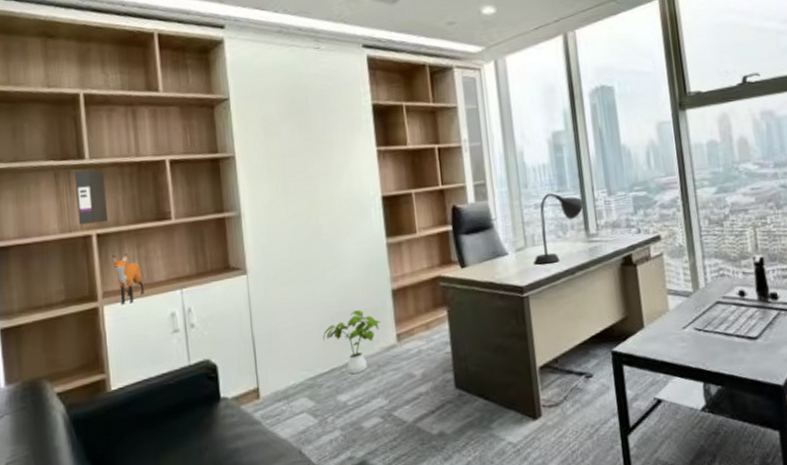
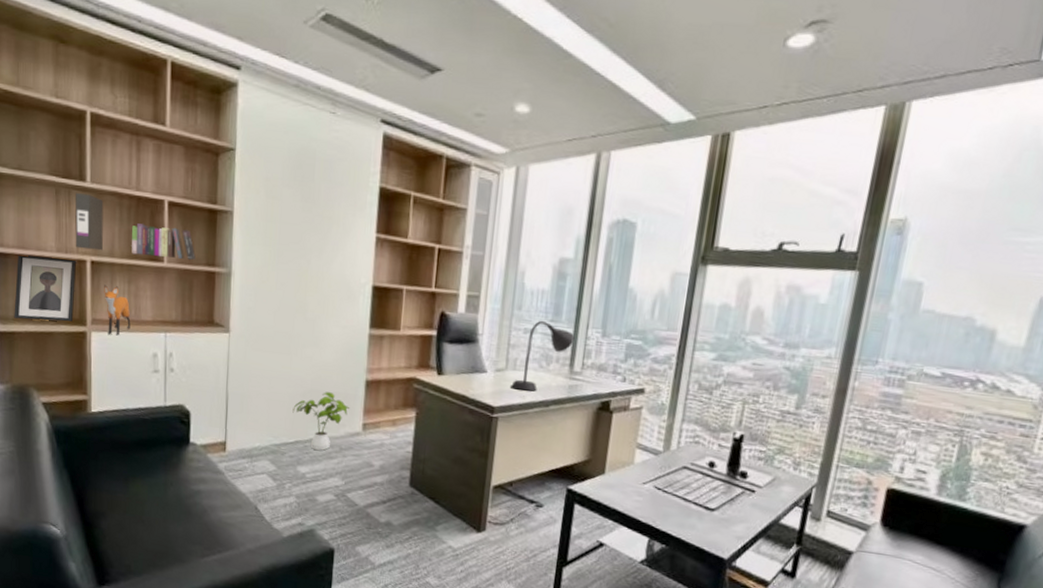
picture frame: none [19,236,84,311] -> present [14,253,77,322]
books: none [136,183,203,219] -> present [132,223,196,261]

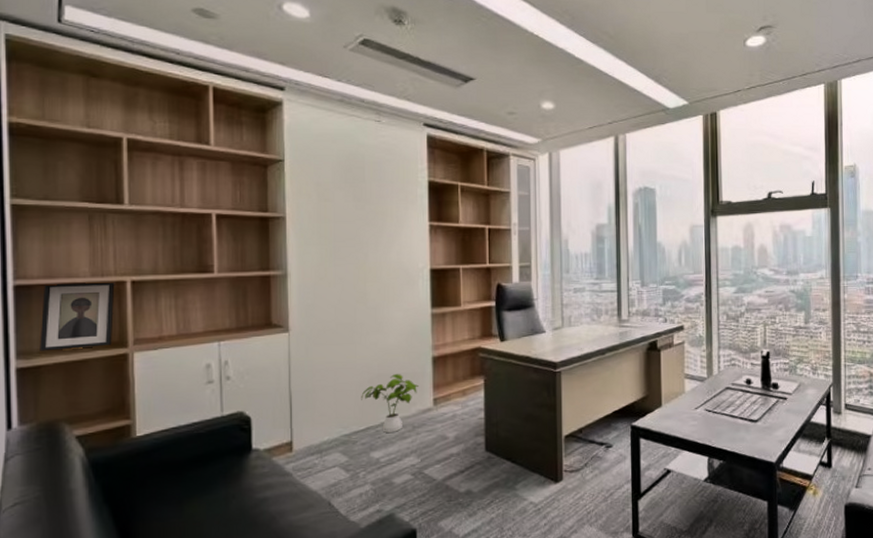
binder: present [75,193,104,251] -> none [112,216,144,270]
decorative sculpture: present [104,285,131,336] -> none [147,302,179,353]
books: present [132,223,196,261] -> none [178,238,248,269]
desk lamp: present [511,320,575,392] -> none [569,279,619,344]

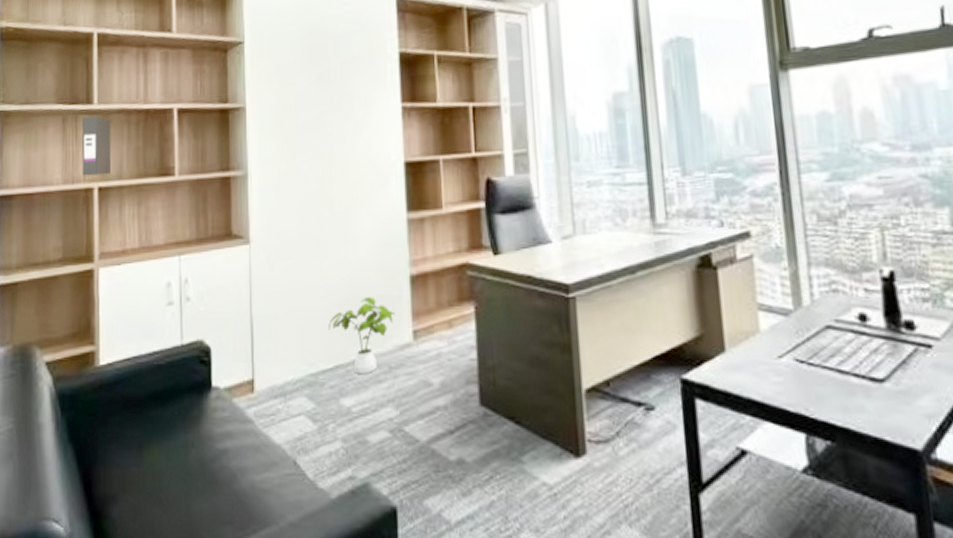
picture frame: present [40,282,115,351] -> none [17,189,84,266]
binder: none [112,216,144,270] -> present [82,117,111,176]

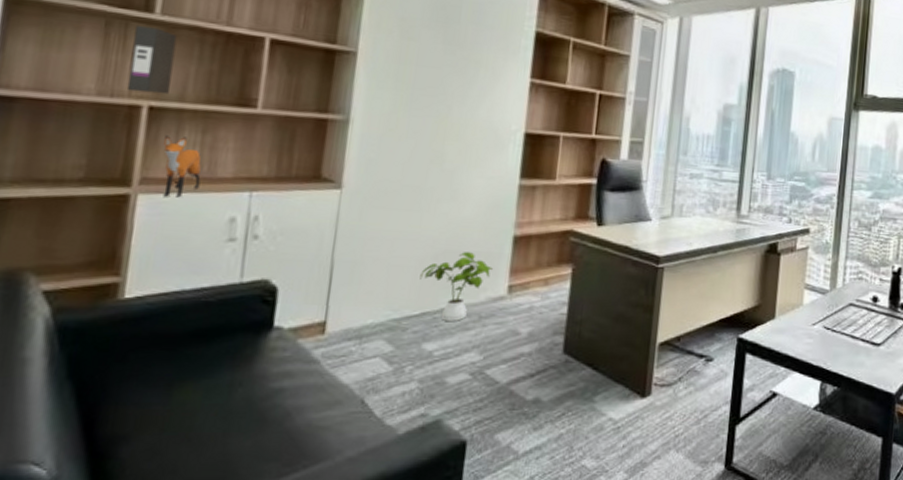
decorative sculpture: none [112,211,141,268] -> present [163,135,202,198]

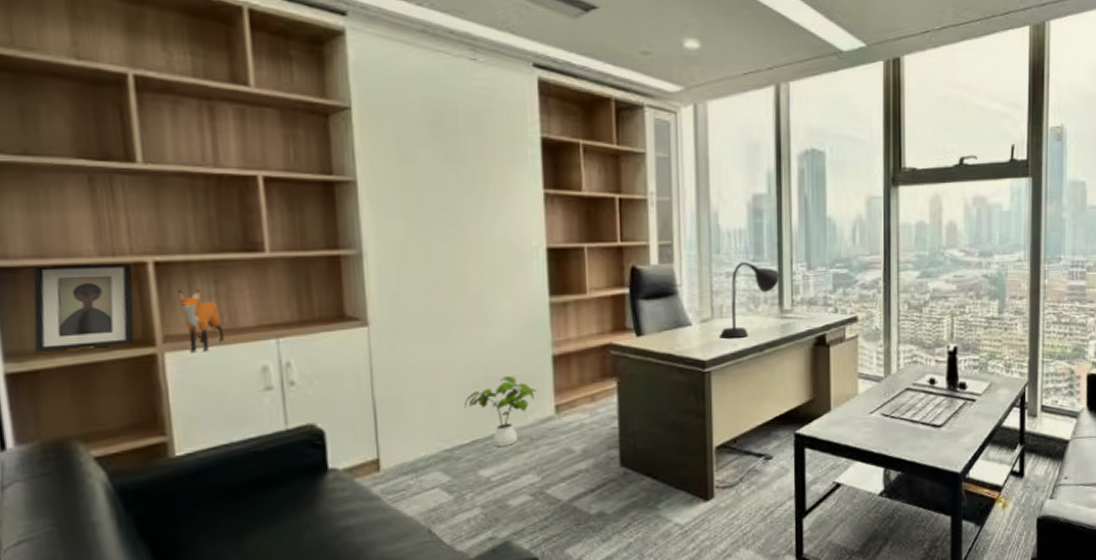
picture frame: none [12,97,127,183] -> present [33,263,134,352]
binder: present [126,26,178,95] -> none [121,178,171,248]
desk lamp: none [677,165,741,238] -> present [720,261,780,338]

